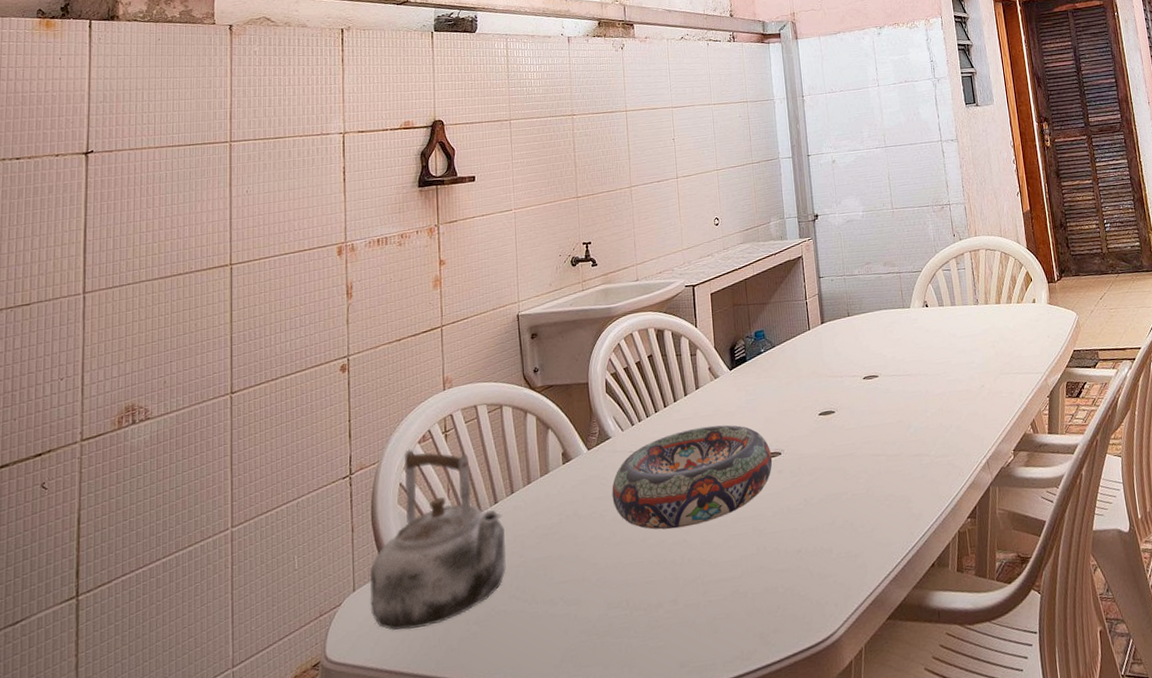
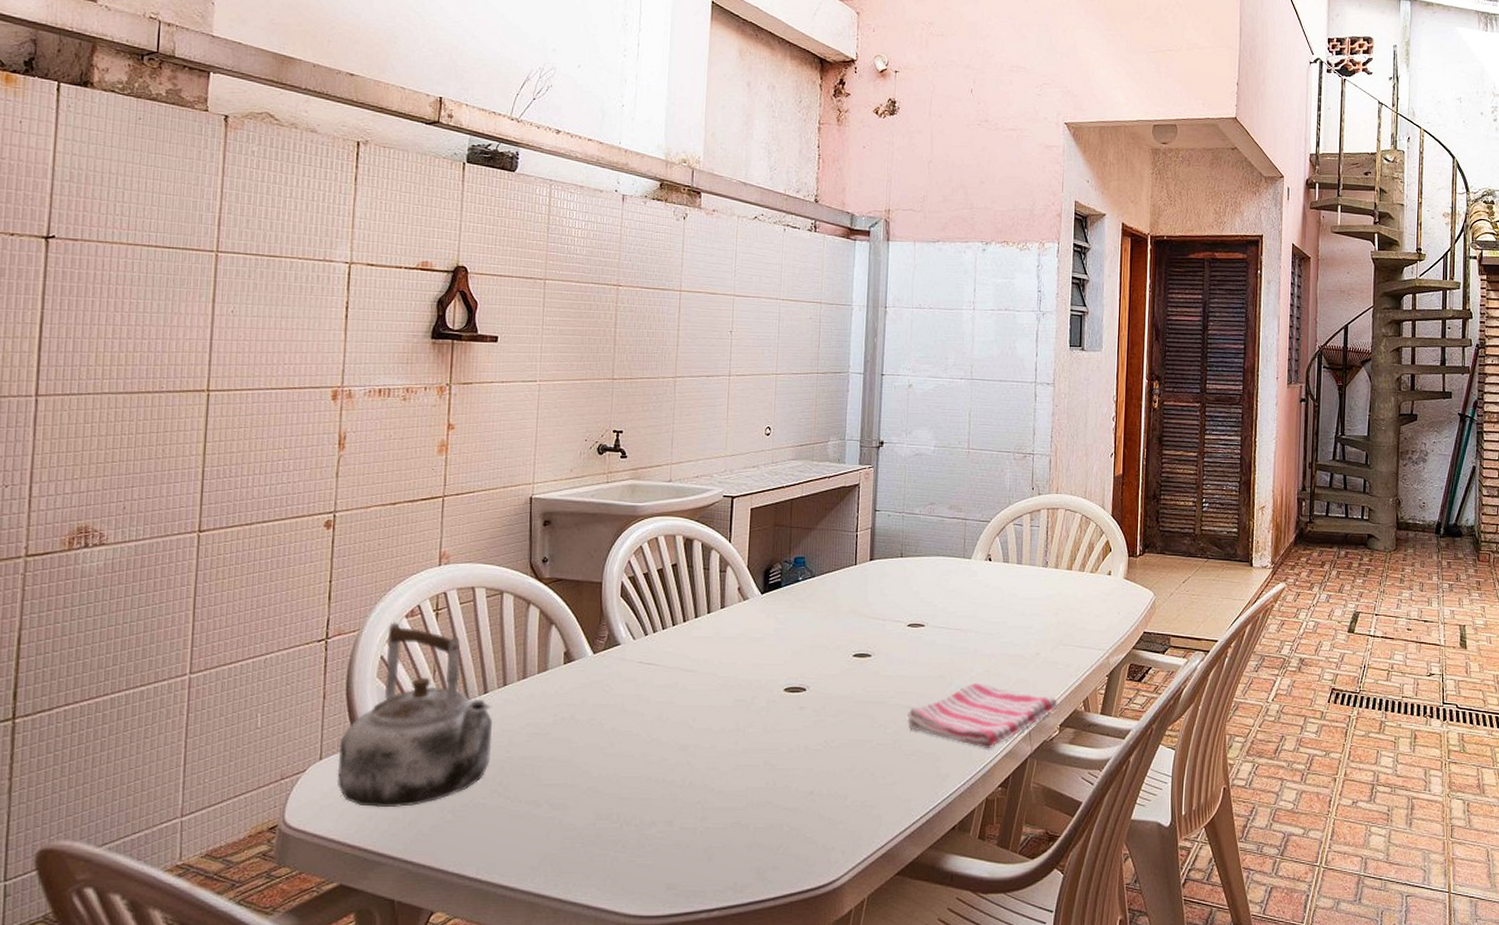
decorative bowl: present [612,424,773,530] -> none [614,648,796,749]
dish towel: none [875,421,1008,484] -> present [907,682,1058,749]

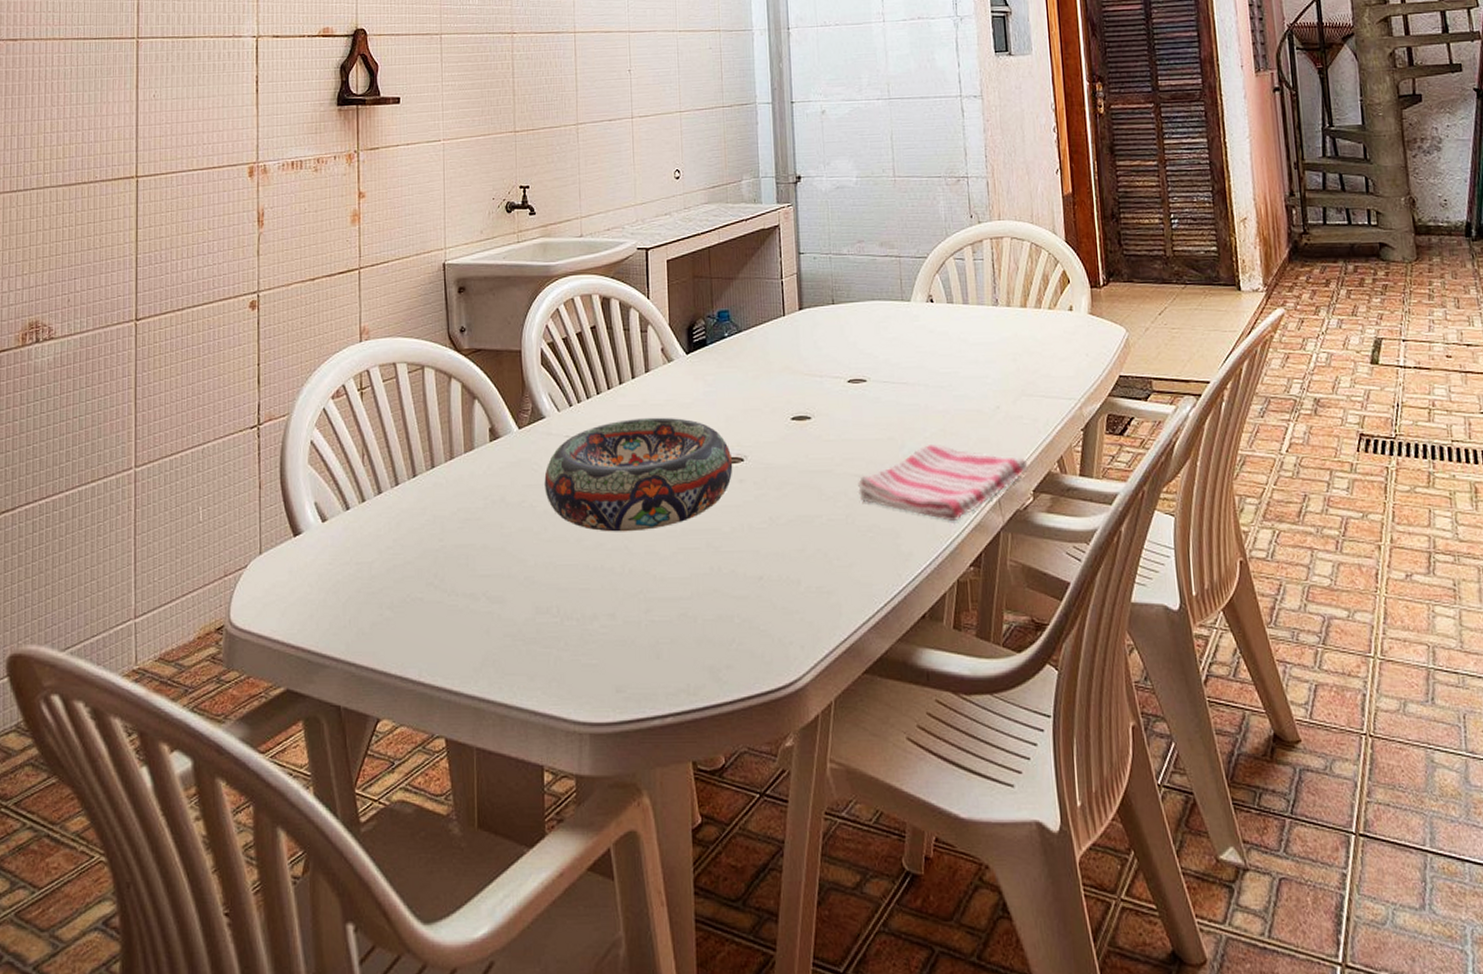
kettle: present [336,622,492,808] -> none [277,404,425,605]
decorative bowl: none [614,648,796,749] -> present [544,417,733,532]

